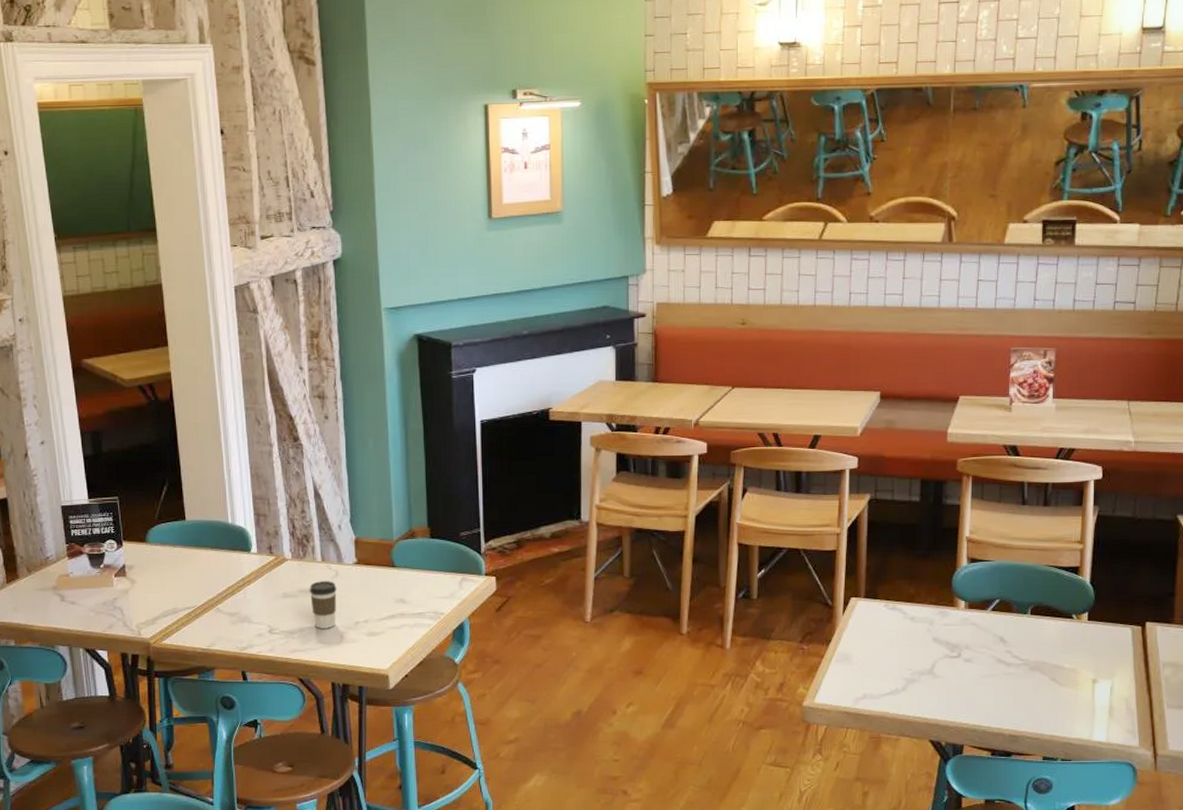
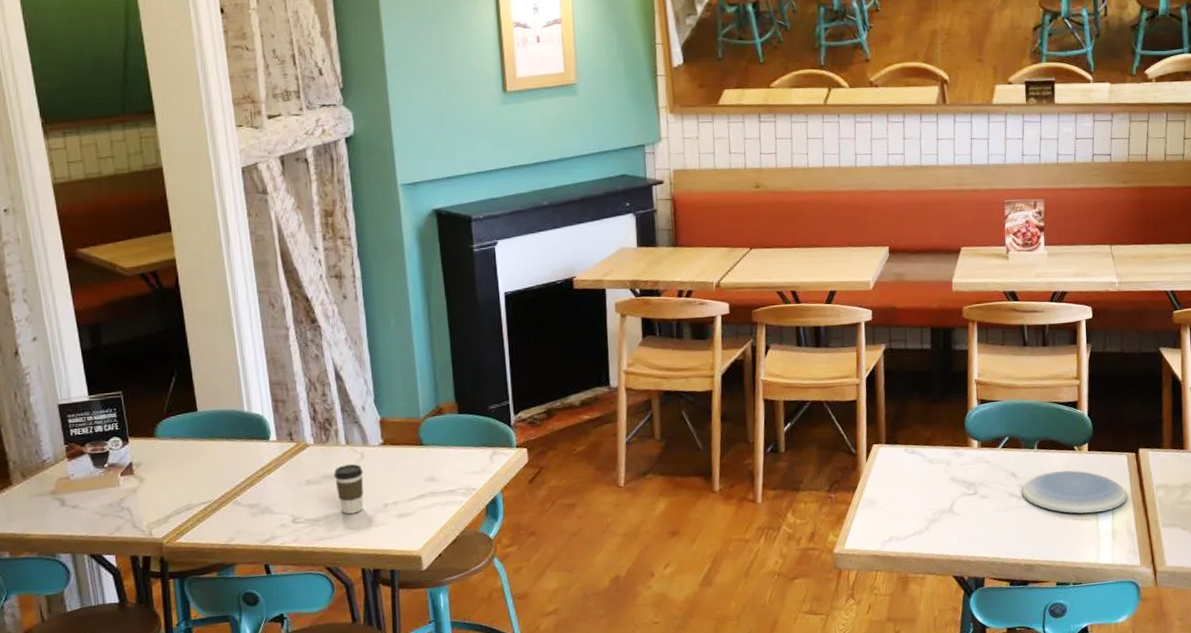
plate: none [1010,640,1130,687] -> present [1021,470,1128,513]

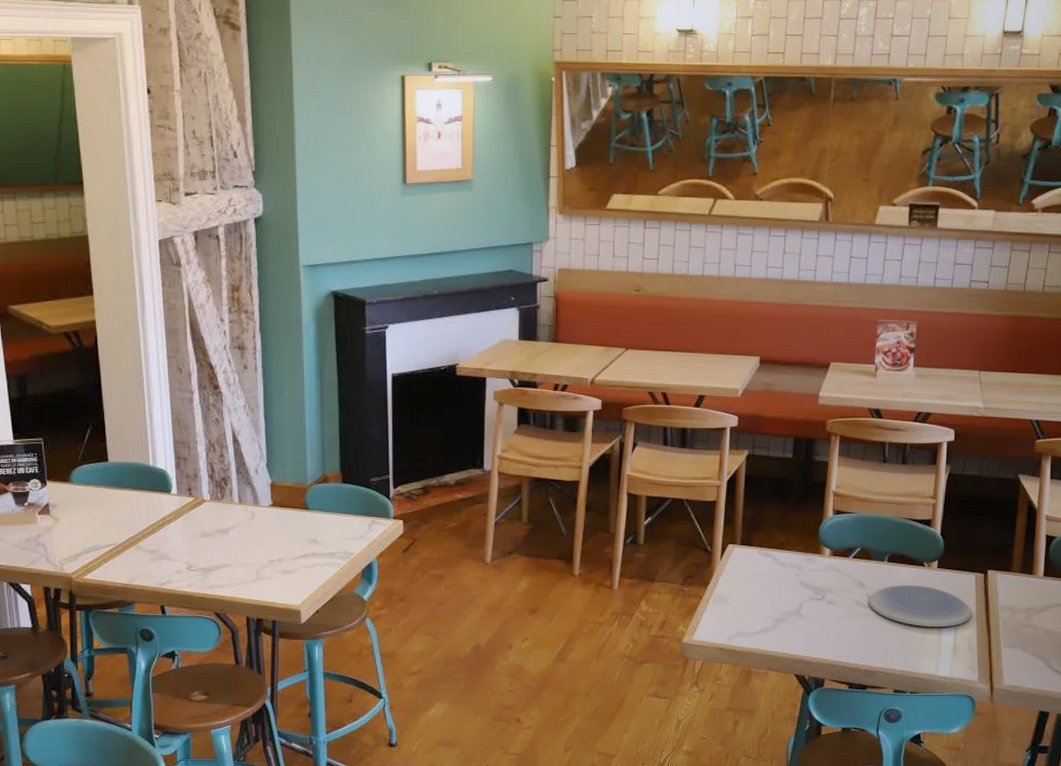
coffee cup: present [333,464,364,514] -> none [226,522,253,566]

